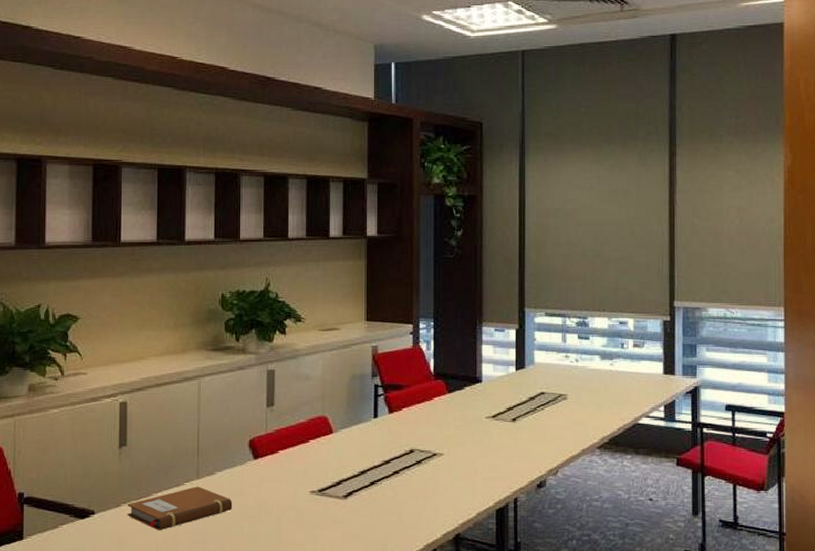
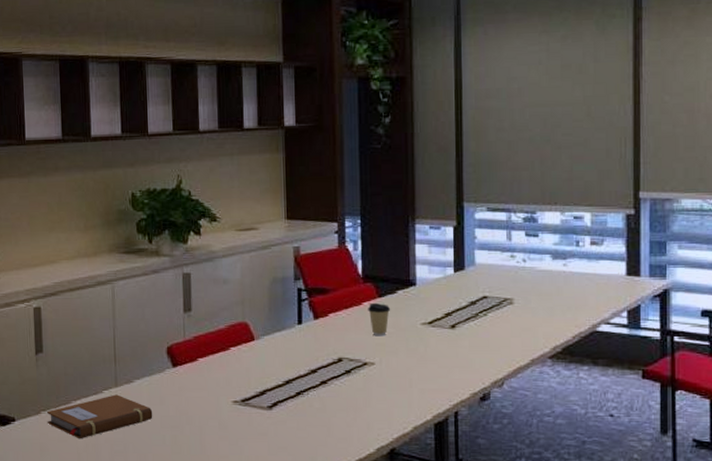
coffee cup: none [438,398,459,429] -> present [368,302,391,336]

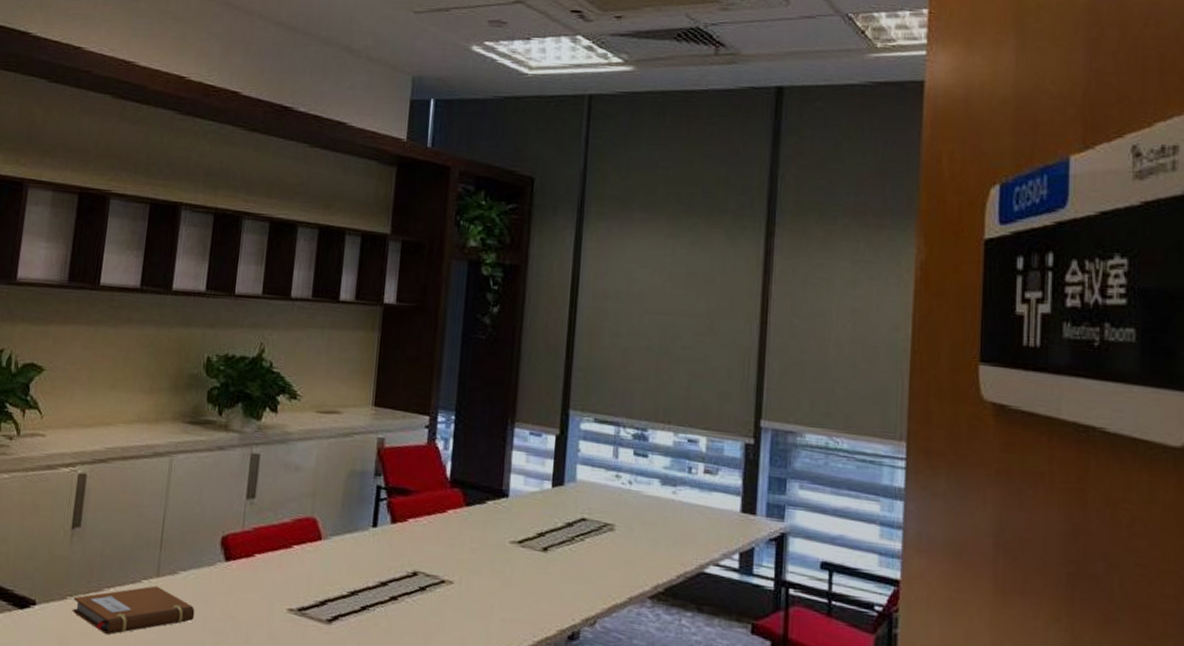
coffee cup: present [368,302,391,336] -> none [452,511,478,552]

